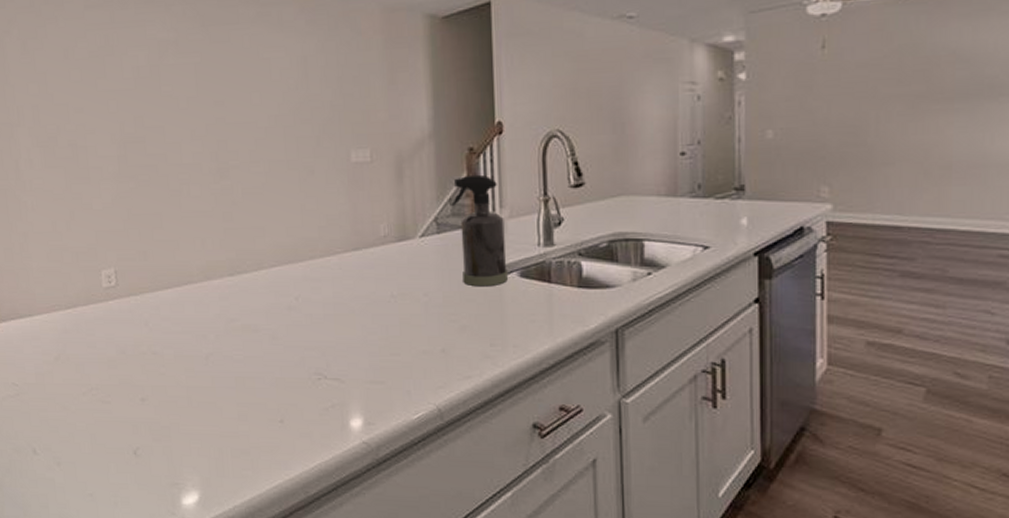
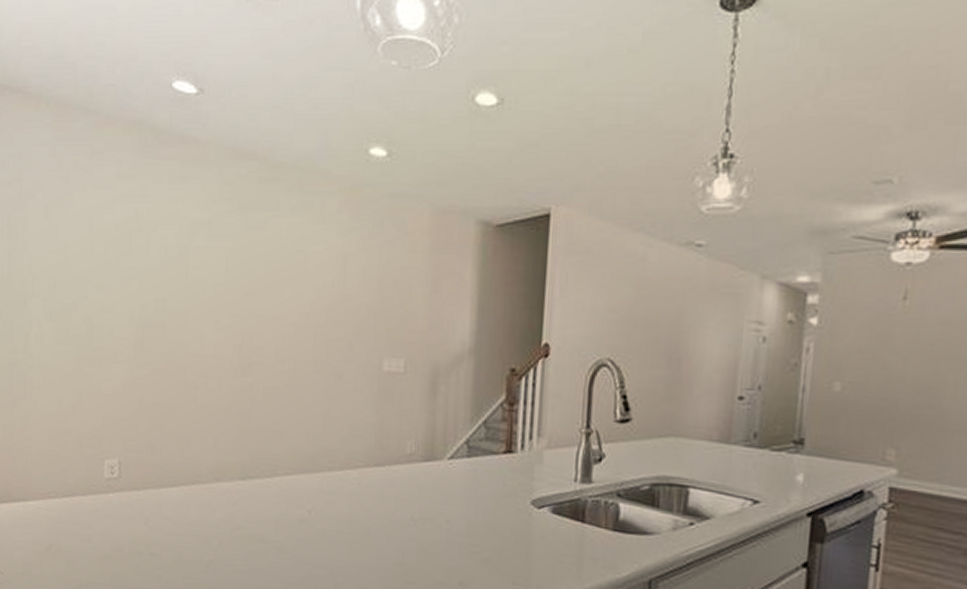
spray bottle: present [451,174,508,287] -> none [485,397,541,520]

